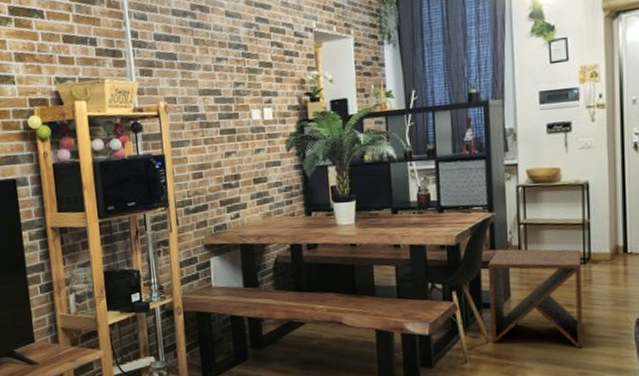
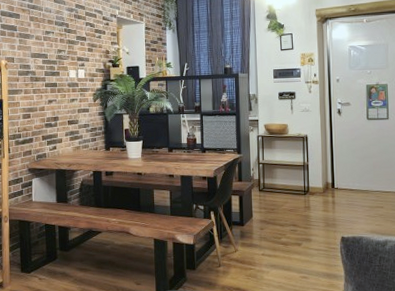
side table: present [487,249,584,348] -> none [236,181,305,258]

